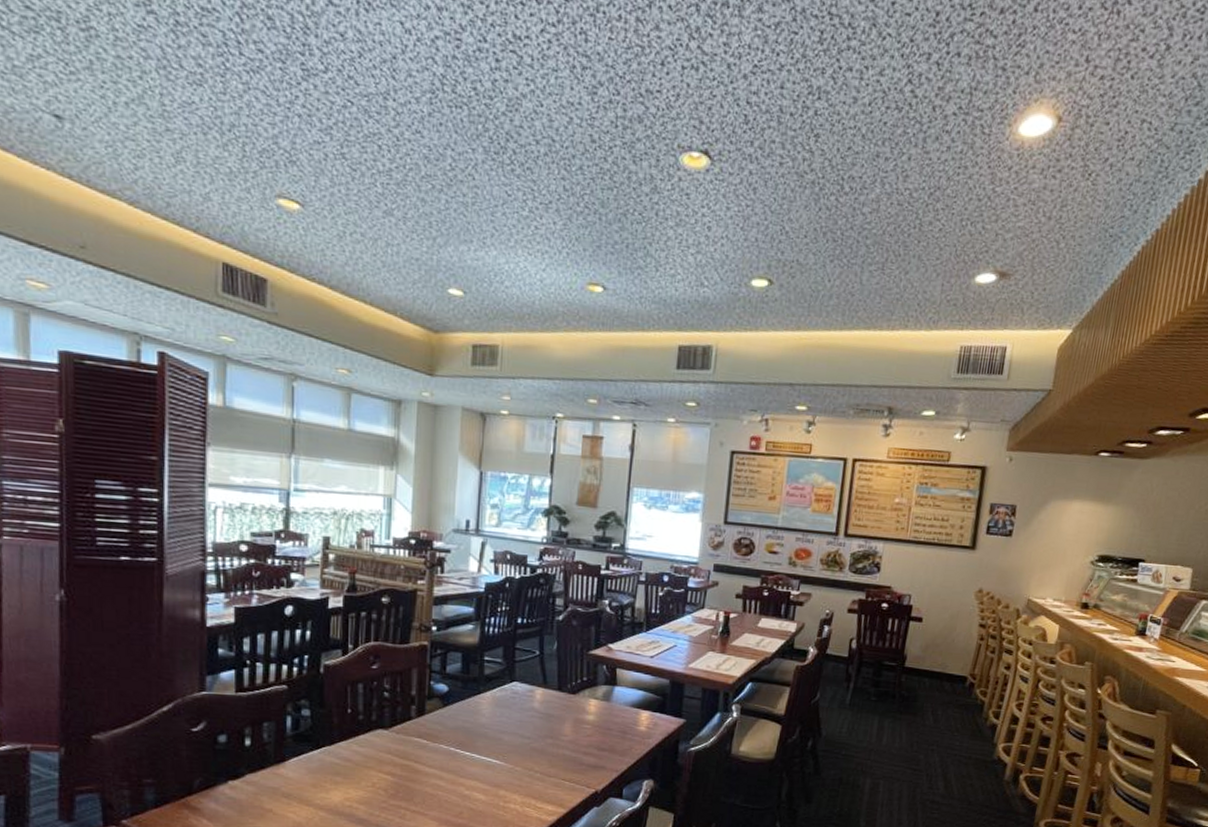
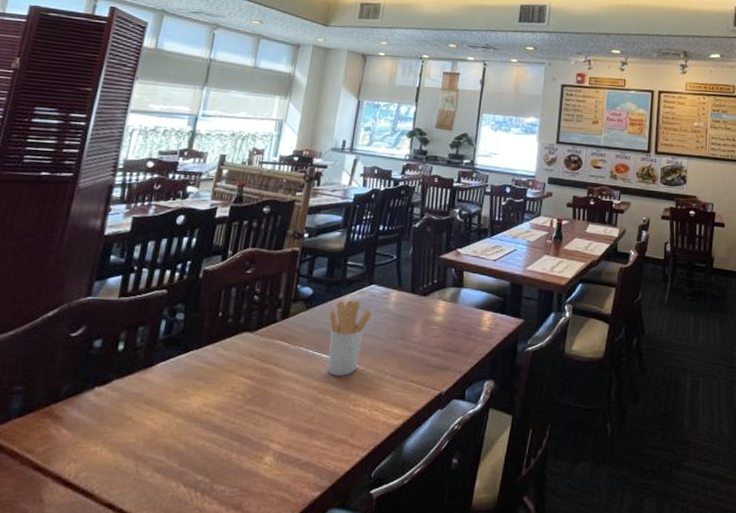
utensil holder: none [469,697,516,774] -> present [327,300,372,376]

